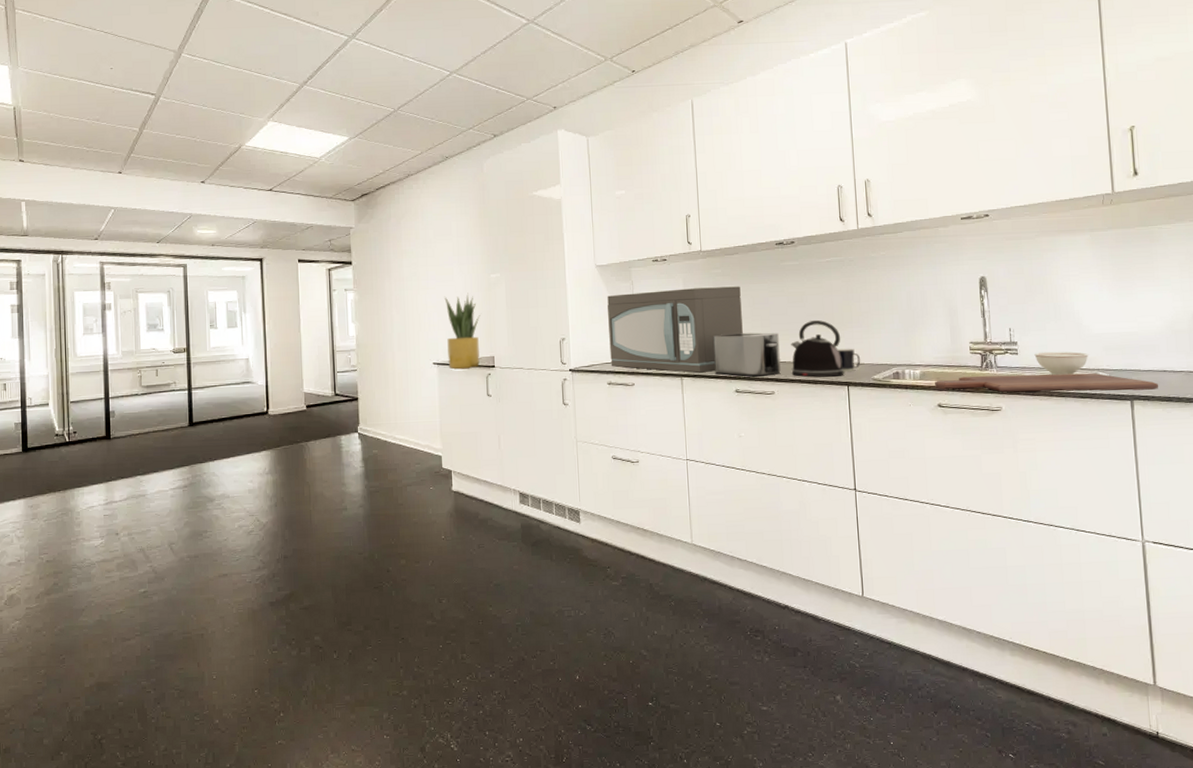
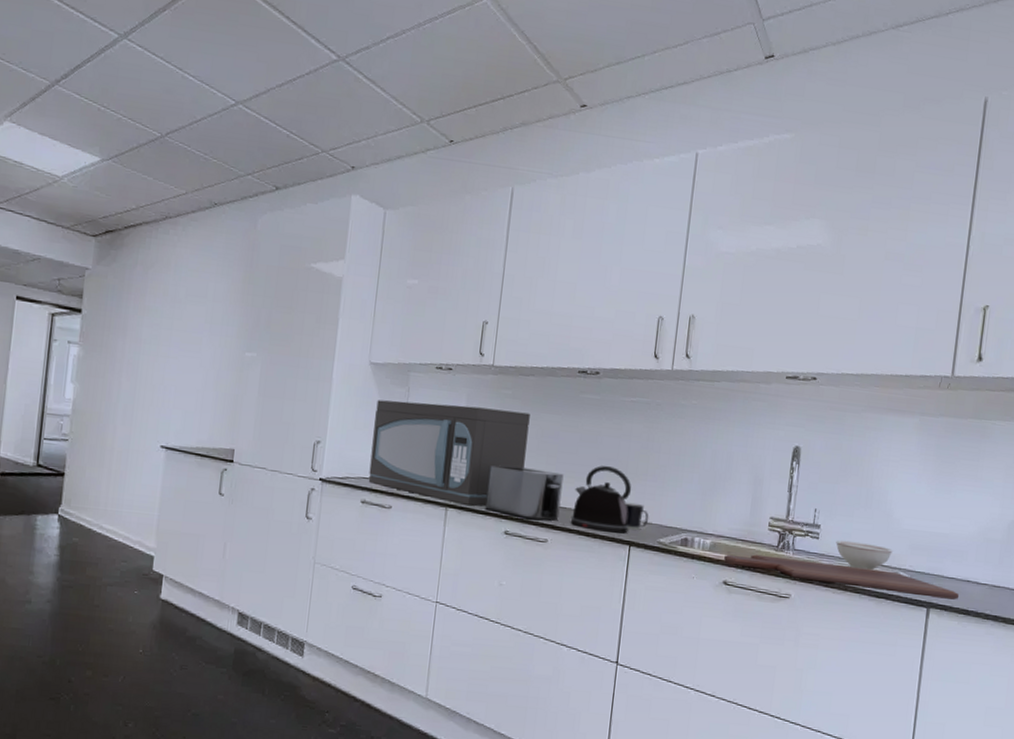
planter: present [444,293,481,370] -> none [179,369,227,460]

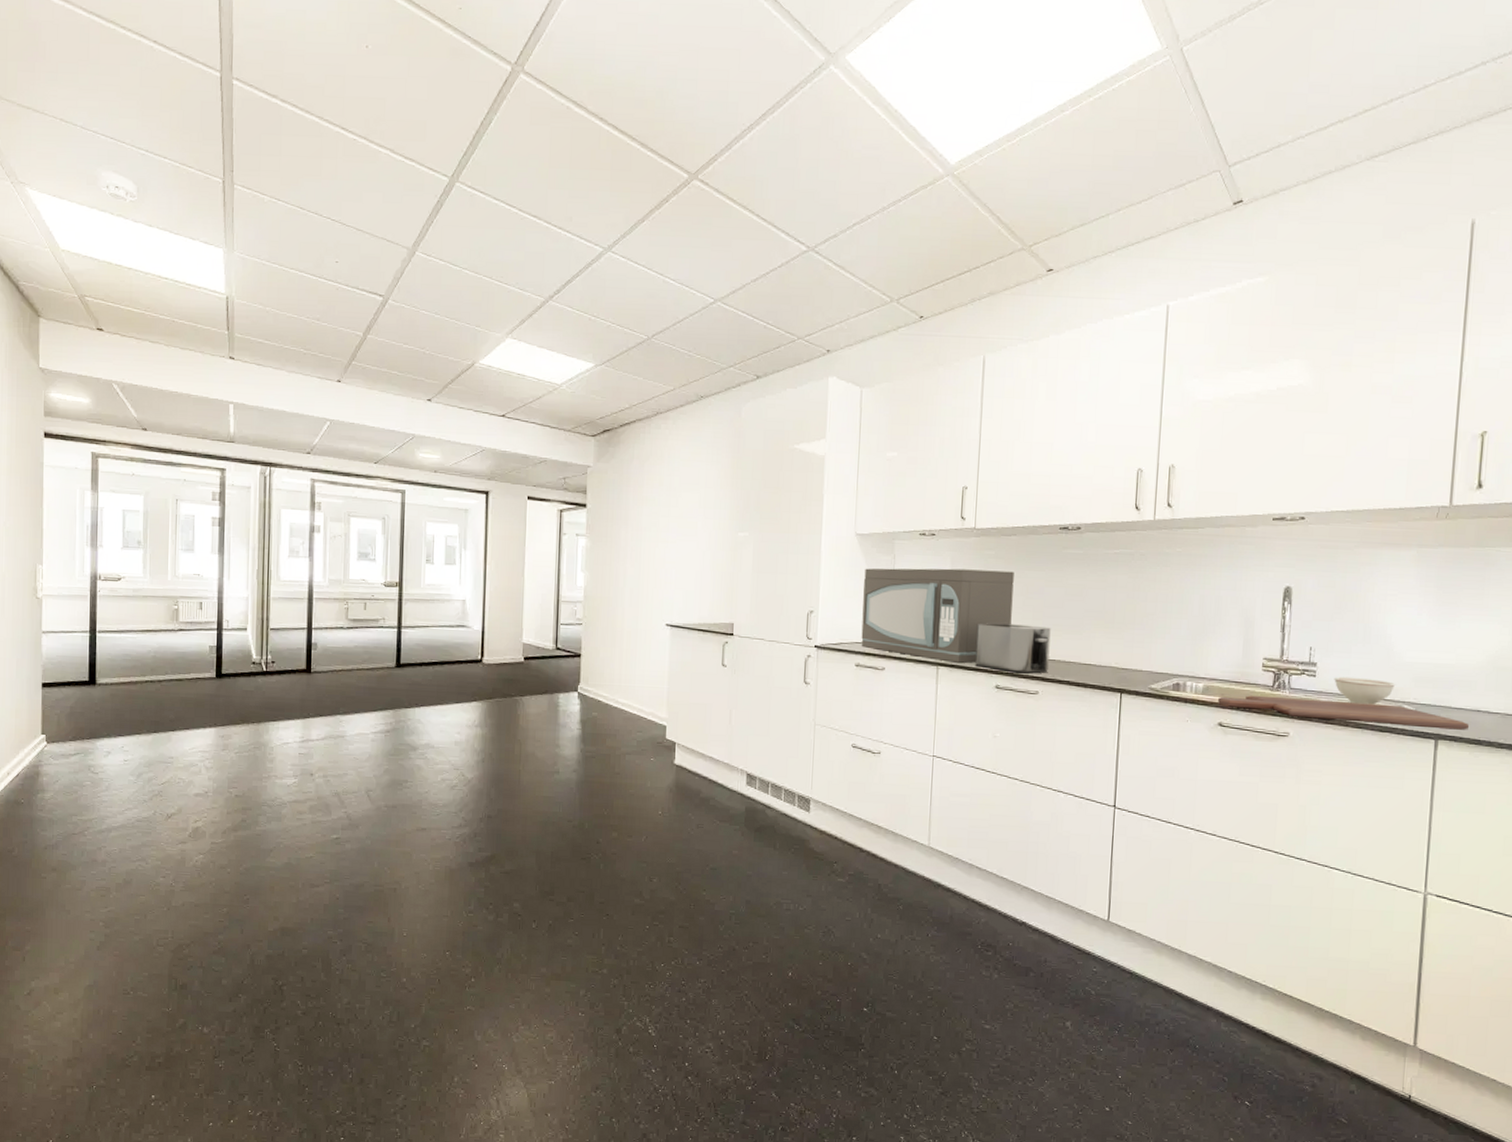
kettle: present [570,466,632,534] -> none [1060,618,1120,683]
mug: present [625,502,649,530] -> none [1114,651,1139,677]

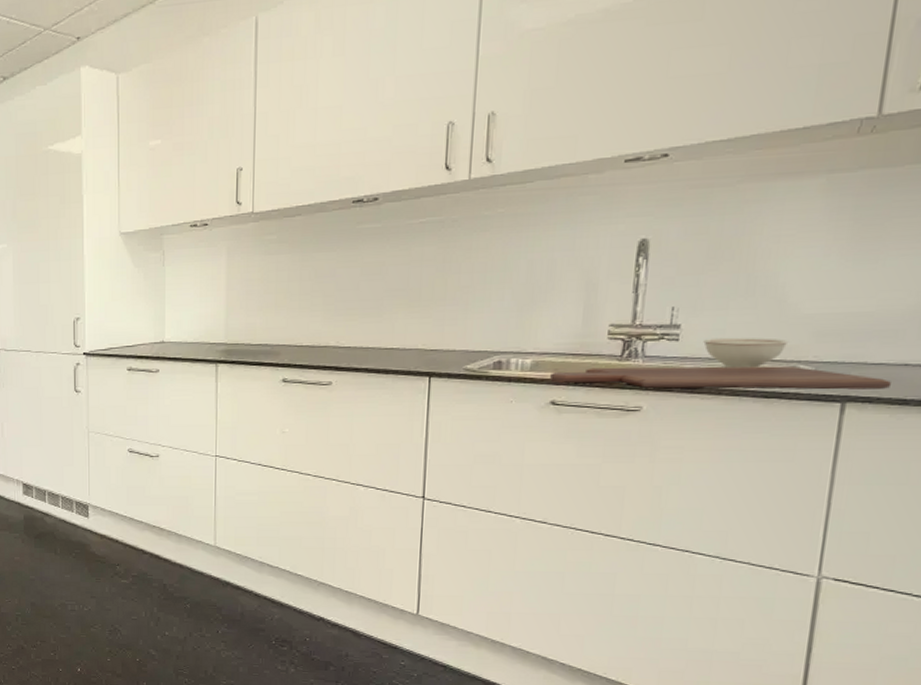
microwave: present [861,568,1014,664] -> none [132,255,300,359]
toaster: present [974,622,1051,675] -> none [257,311,345,366]

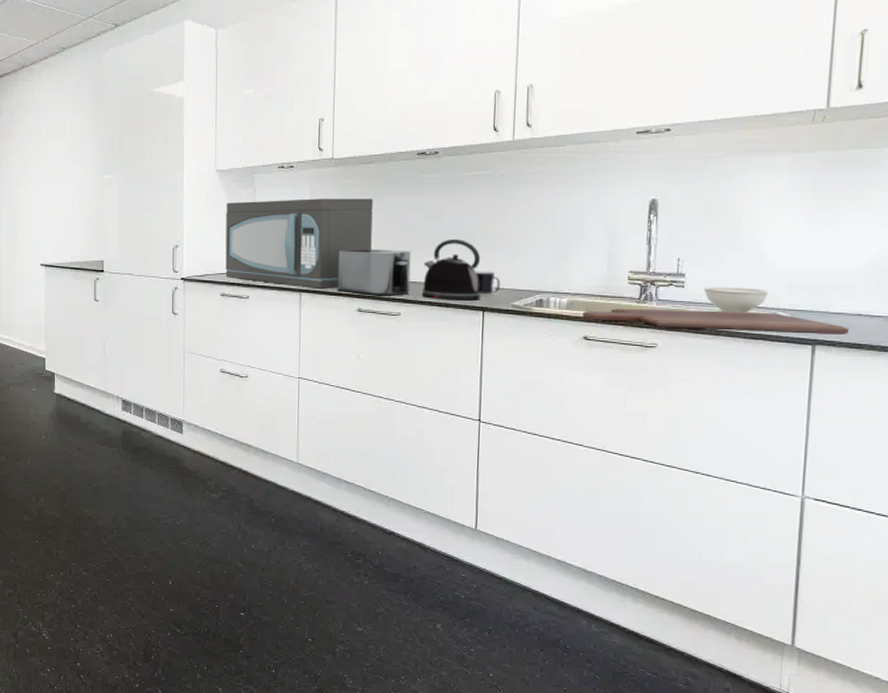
microwave: none [132,255,300,359] -> present [225,198,373,289]
toaster: none [257,311,345,366] -> present [336,249,411,297]
kettle: none [356,297,429,367] -> present [421,239,482,302]
mug: none [421,331,452,359] -> present [475,271,501,296]

